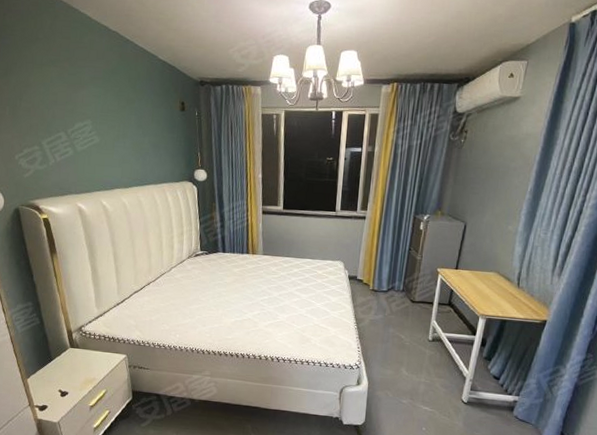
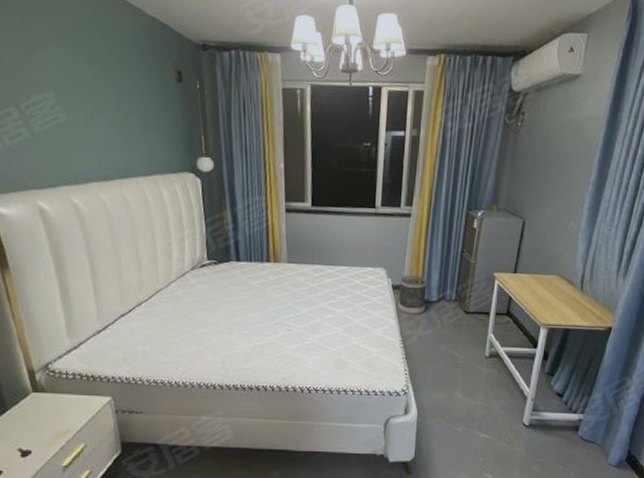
wastebasket: none [353,268,379,302] -> present [398,275,428,315]

